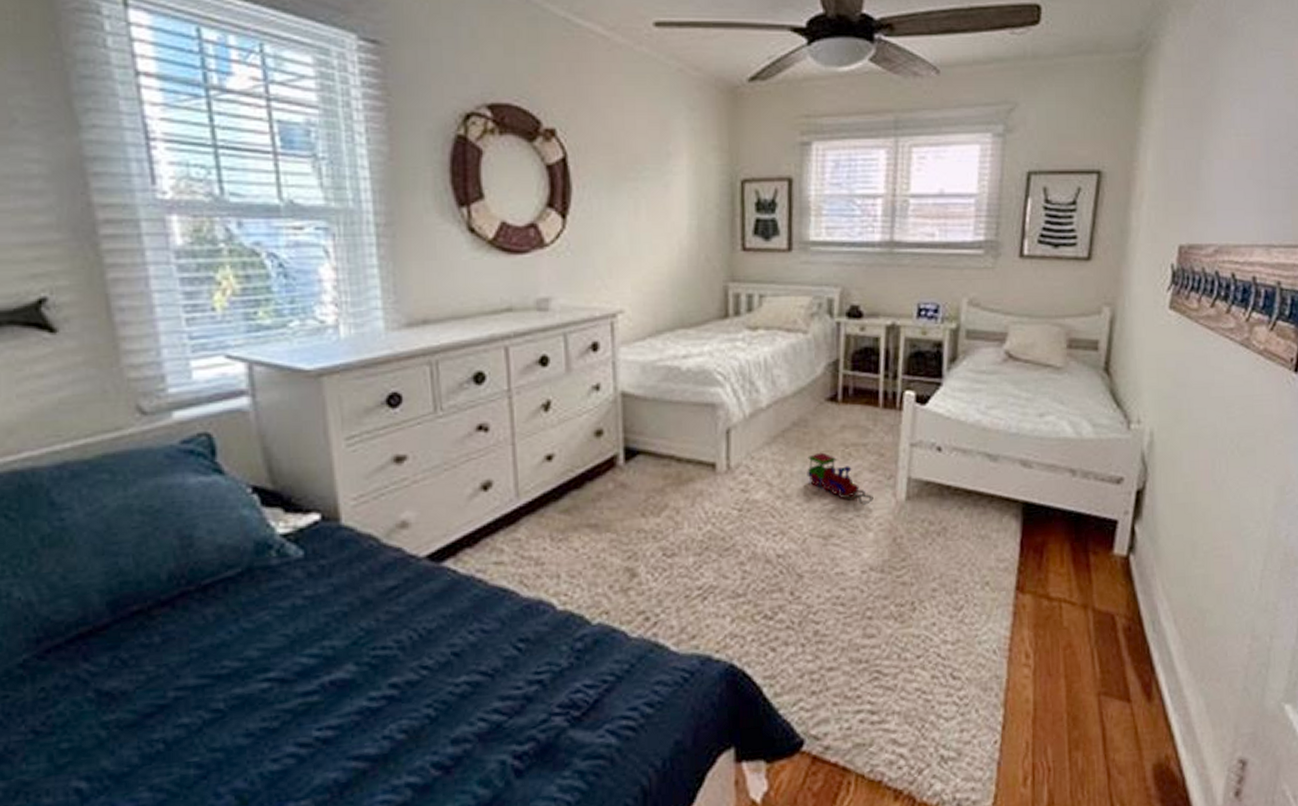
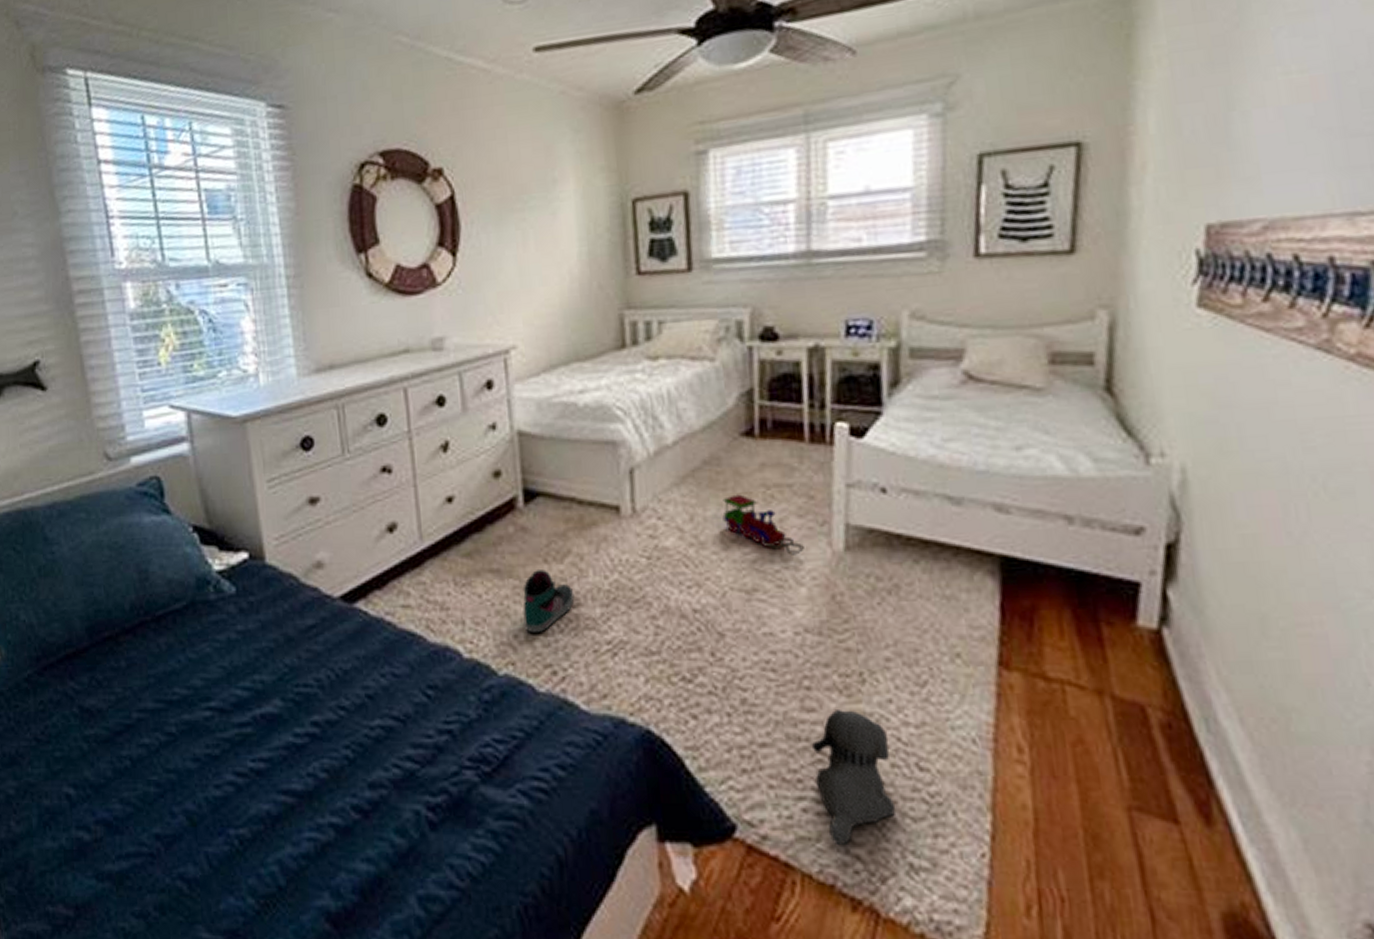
sneaker: none [619,523,670,584] -> present [523,570,575,634]
plush toy: none [869,633,933,748] -> present [811,710,896,846]

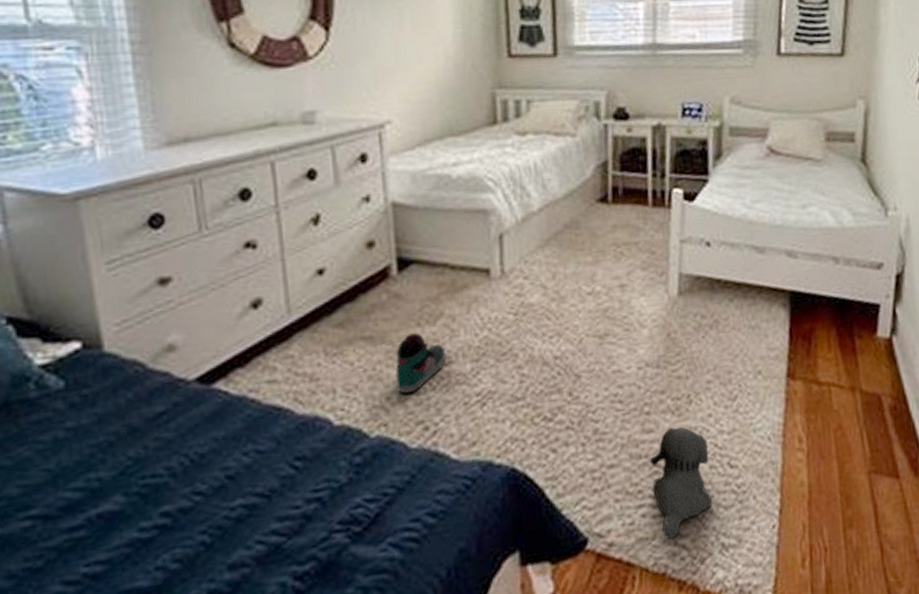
toy train: present [722,494,804,555] -> none [580,253,647,303]

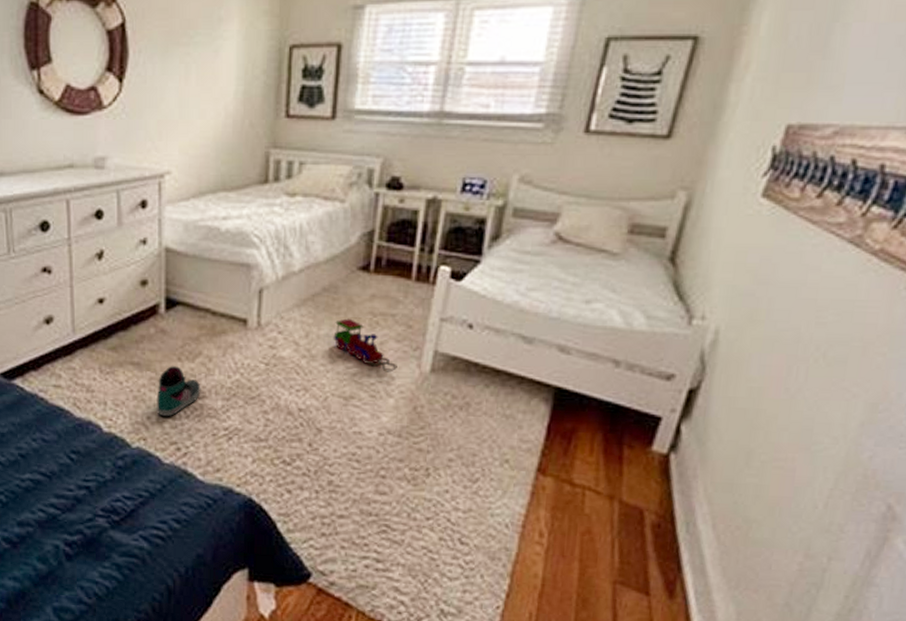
toy train: none [580,253,647,303] -> present [333,318,397,373]
plush toy: present [649,426,713,540] -> none [379,495,441,593]

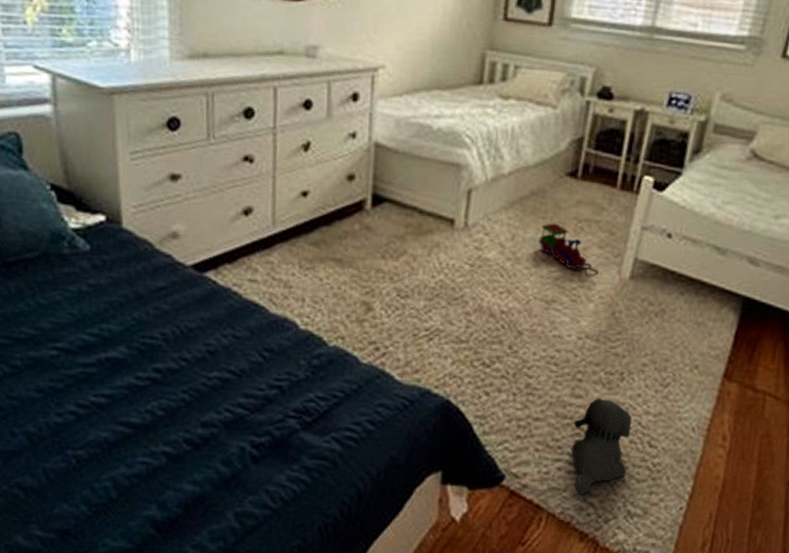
sneaker: present [156,366,201,417] -> none [356,264,404,316]
plush toy: none [379,495,441,593] -> present [572,398,632,496]

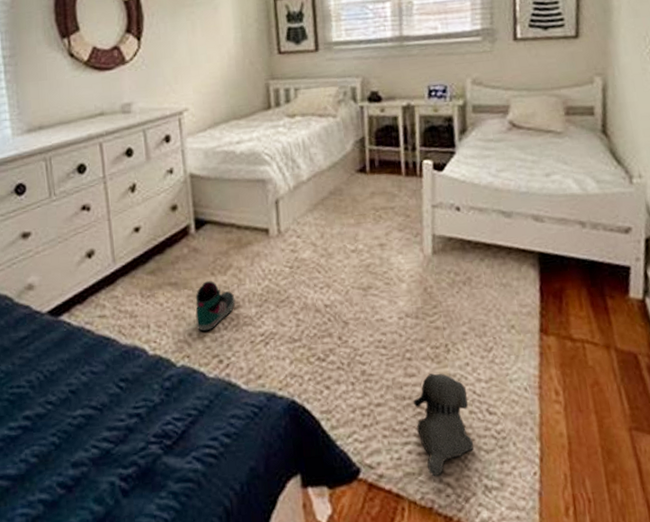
sneaker: none [356,264,404,316] -> present [195,281,236,332]
toy train: present [538,223,599,278] -> none [344,216,404,260]

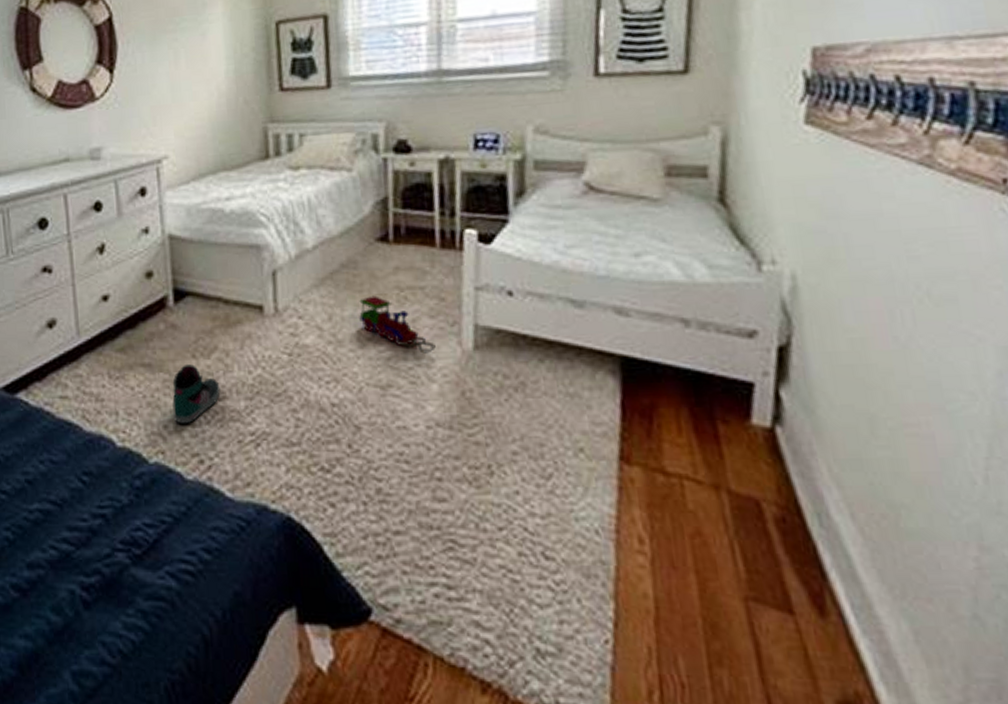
toy train: none [344,216,404,260] -> present [359,295,436,354]
plush toy: present [412,373,474,477] -> none [442,500,523,630]

